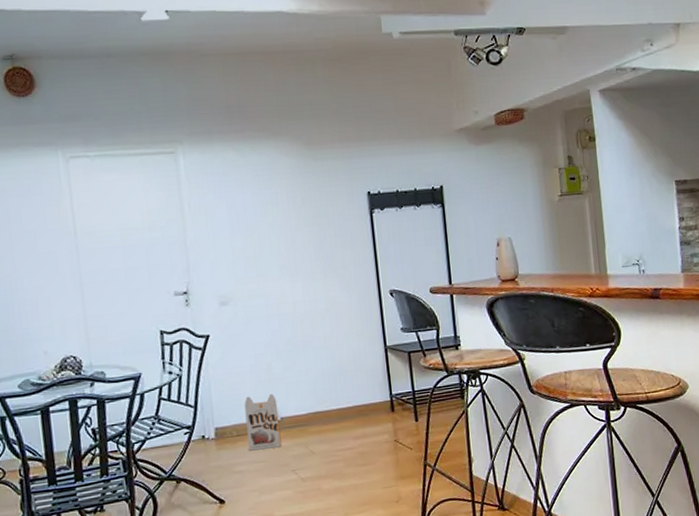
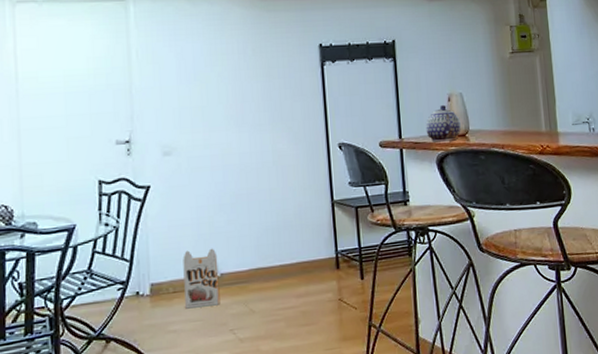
teapot: none [475,249,511,287] -> present [425,104,462,142]

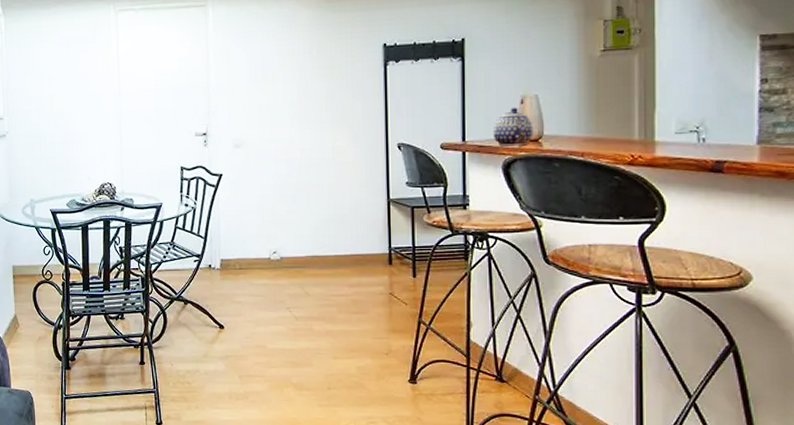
shopping bag: present [183,248,220,309] -> none [248,233,279,285]

